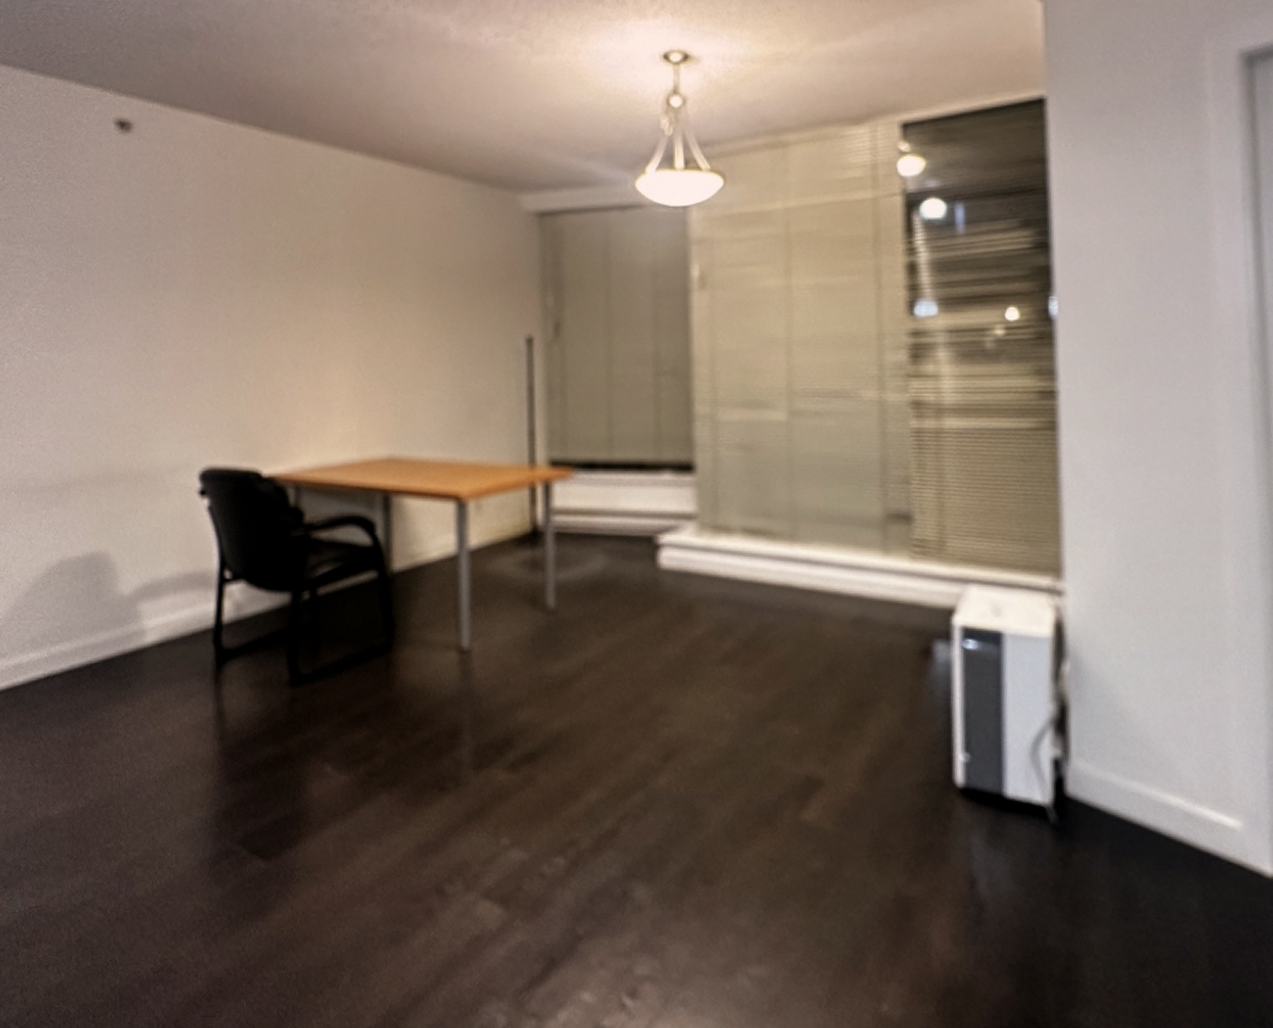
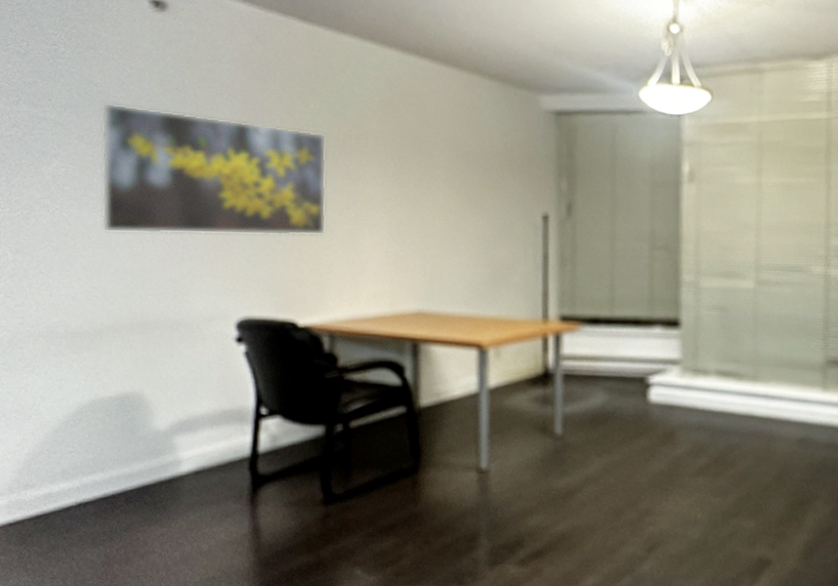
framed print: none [69,235,291,376] -> present [101,102,327,236]

